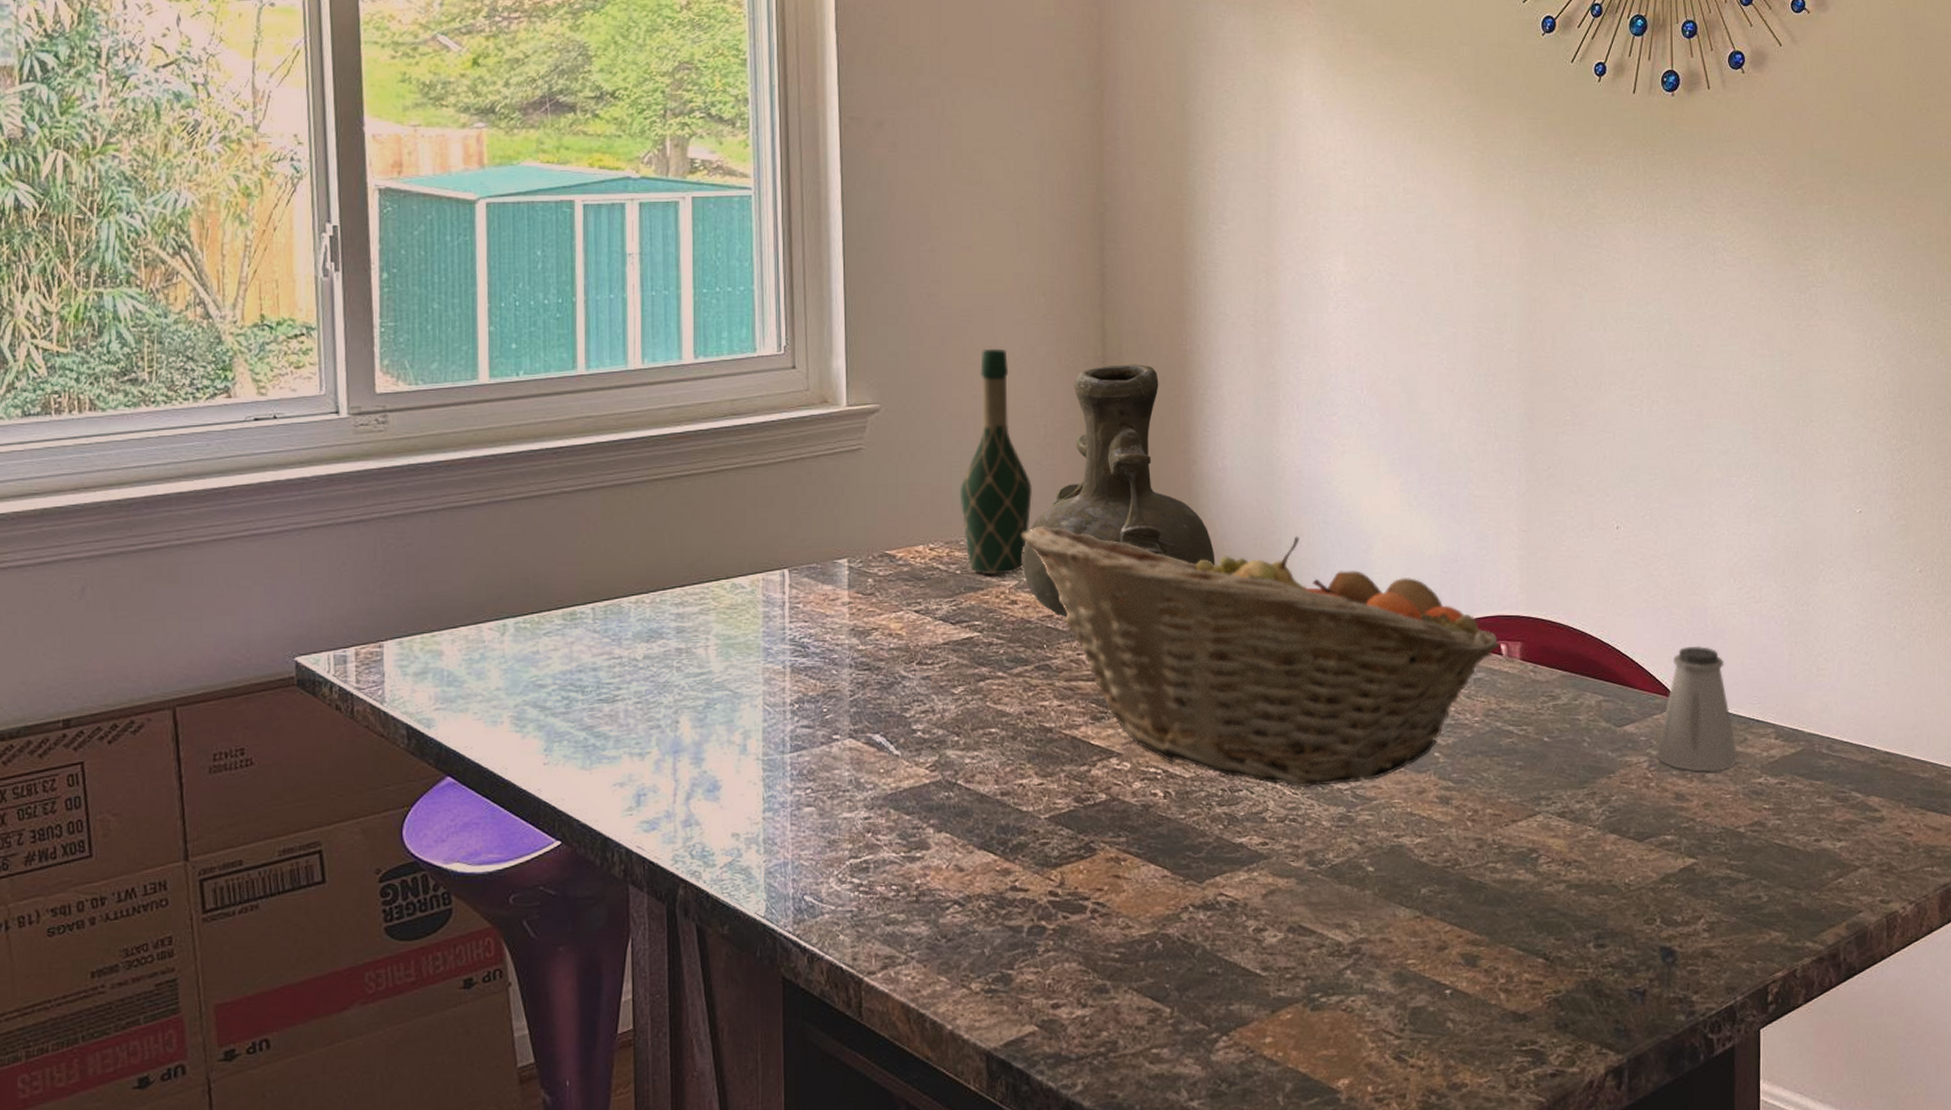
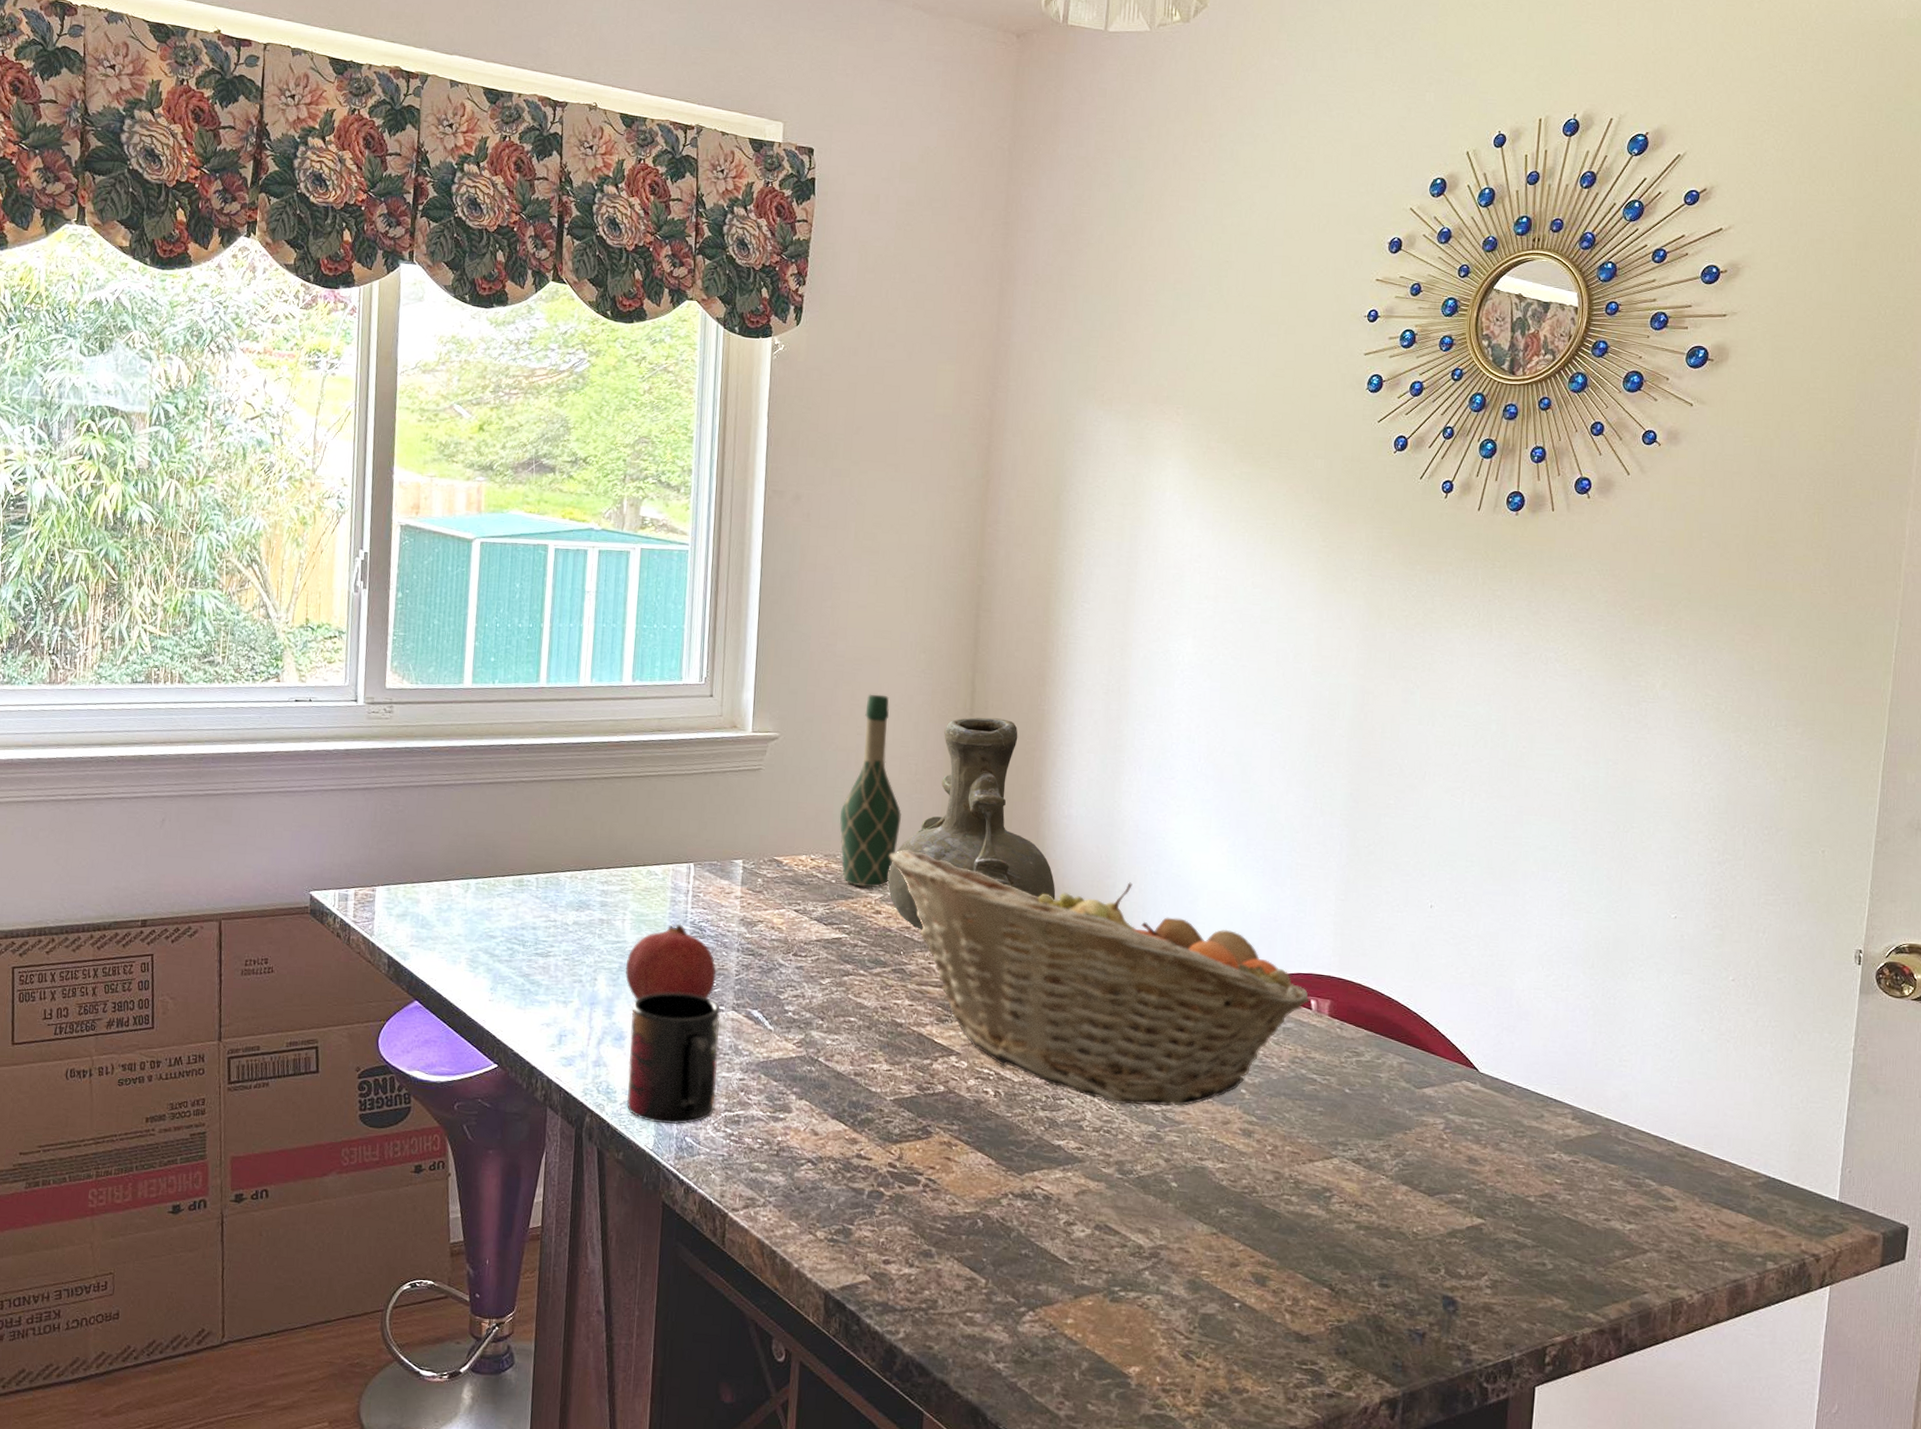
fruit: none [713,643,826,740] -> present [625,923,717,1000]
mug: none [725,724,837,884] -> present [626,992,721,1124]
saltshaker: present [1656,645,1738,772] -> none [1452,1023,1534,1142]

